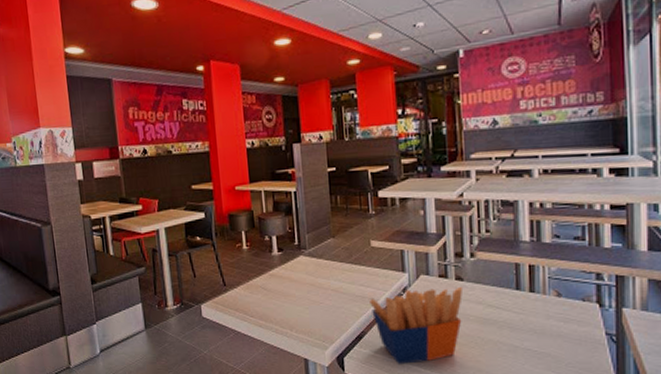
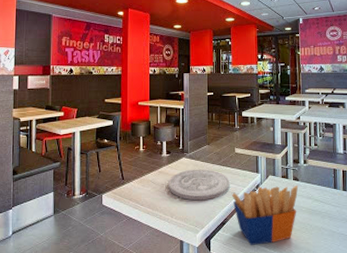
plate: none [283,269,366,310] -> present [168,169,230,201]

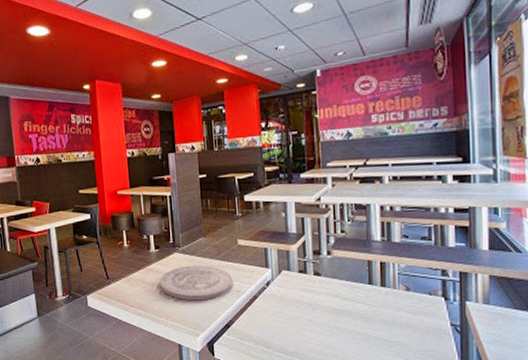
french fries: present [232,185,299,245] -> none [237,281,321,350]

